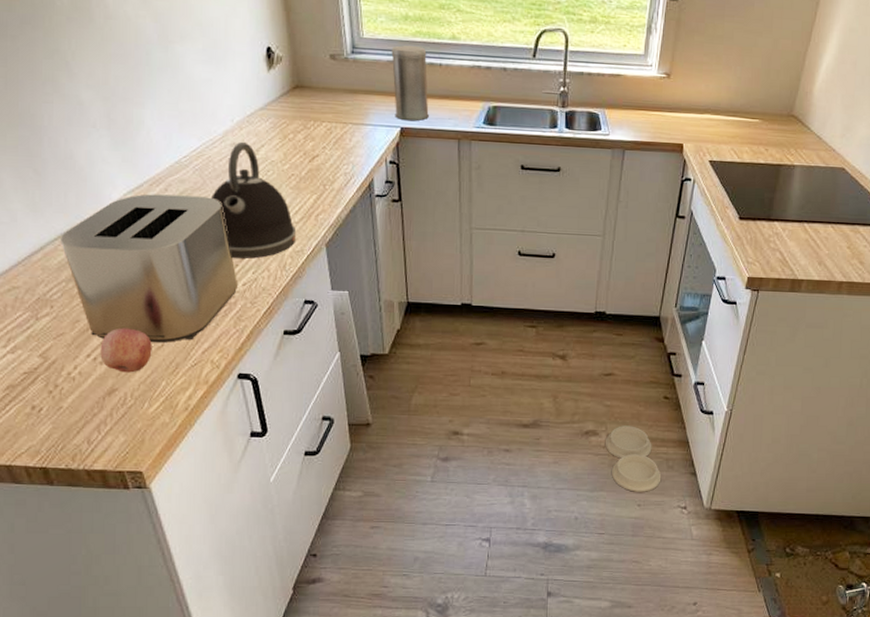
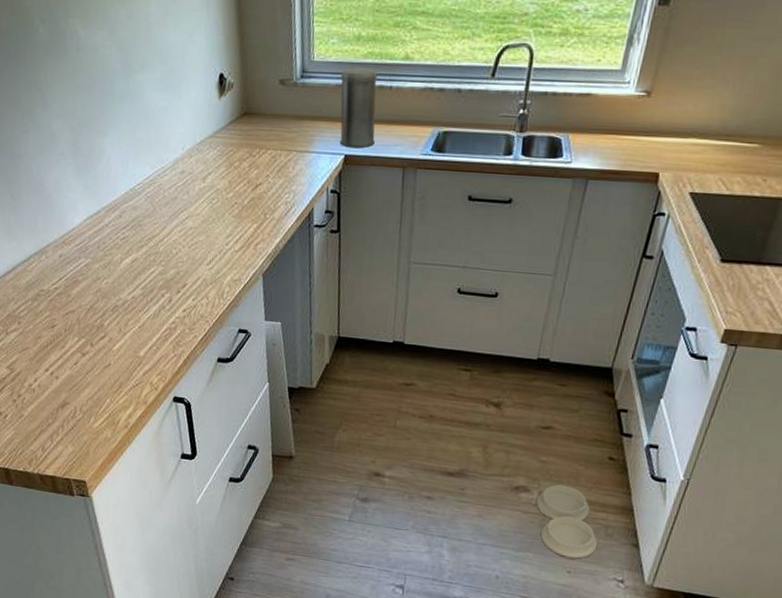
toaster: present [60,194,239,343] -> none [29,220,179,363]
fruit: present [100,328,152,373] -> none [56,346,100,389]
kettle: present [211,141,297,259] -> none [160,169,236,286]

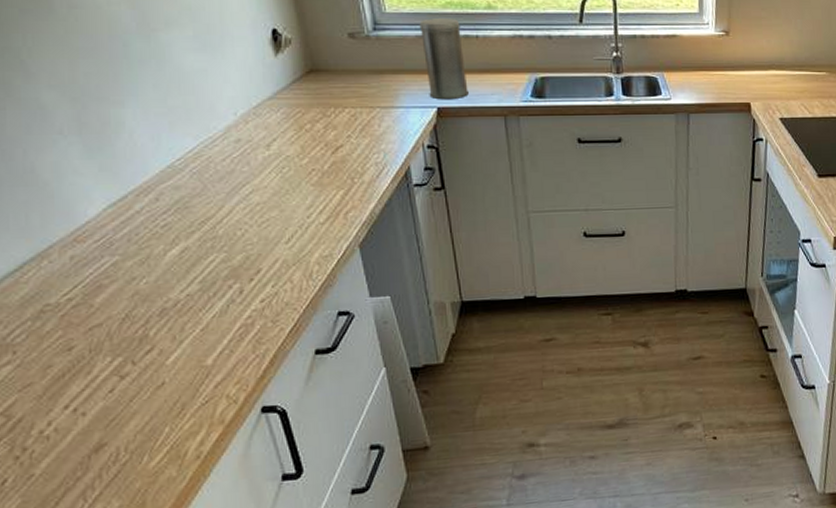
pet bowl: present [536,484,598,559] -> none [701,412,768,486]

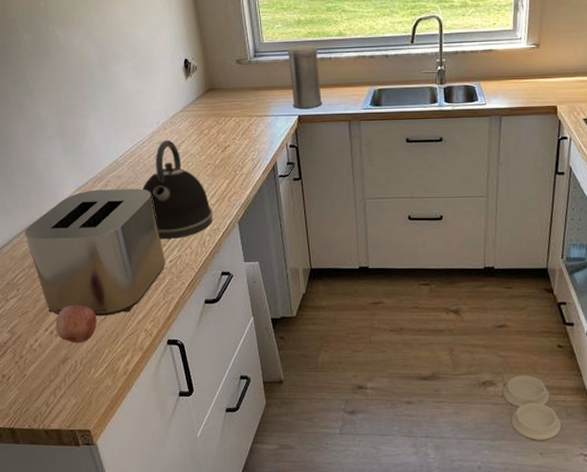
toaster: none [22,203,255,385] -> present [25,188,166,317]
fruit: none [81,367,150,423] -> present [56,304,97,343]
kettle: none [215,136,323,271] -> present [143,139,213,239]
pet bowl: none [701,412,768,486] -> present [502,375,562,440]

